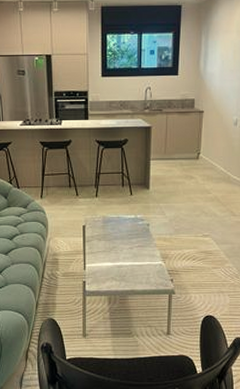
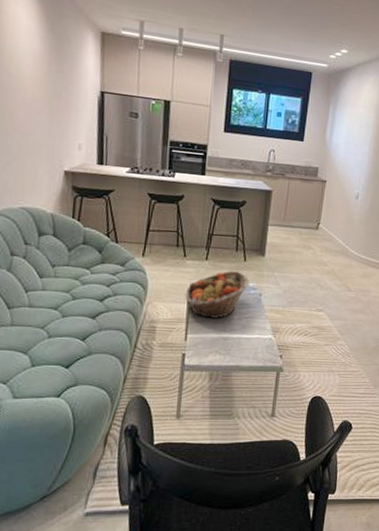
fruit basket: none [80,205,138,249] -> present [185,271,250,318]

